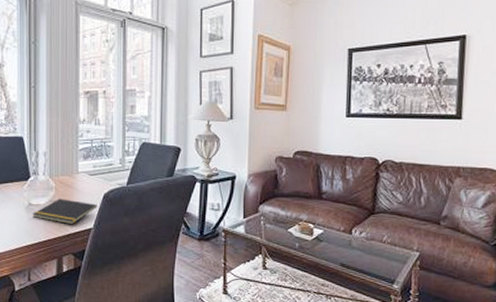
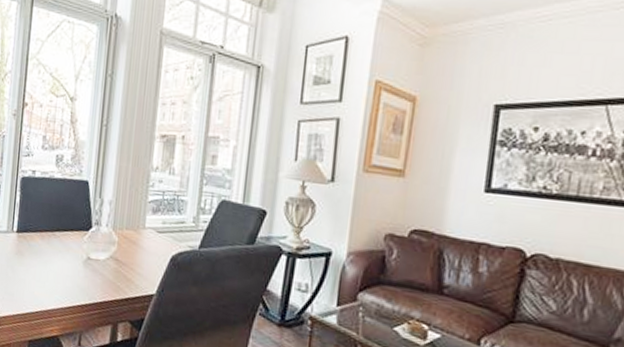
notepad: present [32,199,97,225] -> none [90,255,163,288]

